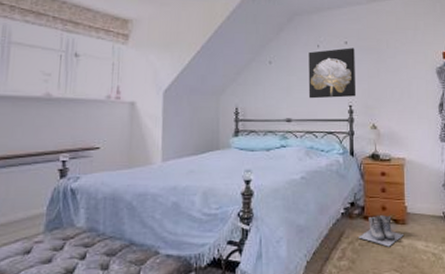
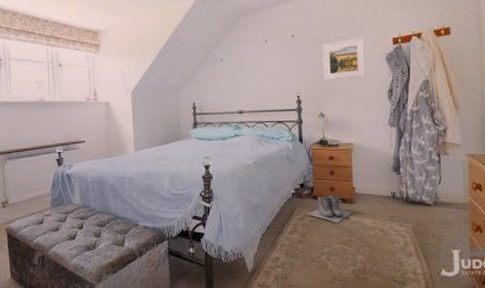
wall art: present [308,48,357,99] -> none [257,41,304,92]
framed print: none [376,49,418,91] -> present [323,38,366,81]

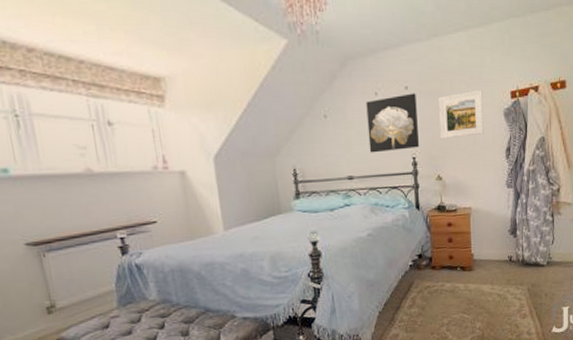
wall art: none [257,41,304,92] -> present [366,93,420,153]
boots: present [308,195,352,223] -> none [427,263,470,293]

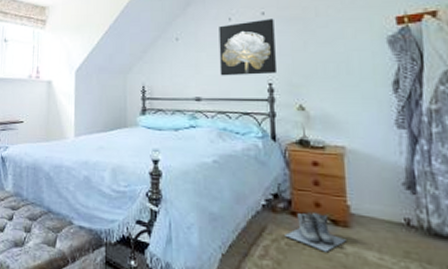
boots: none [427,263,470,293] -> present [285,213,346,252]
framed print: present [439,91,484,140] -> none [301,16,360,66]

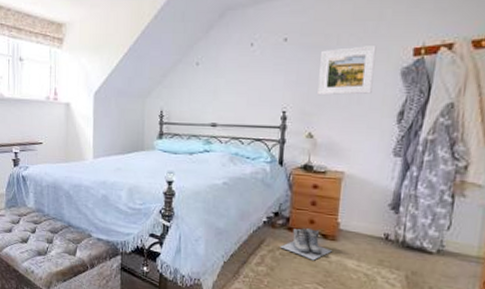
wall art: present [219,18,278,76] -> none [237,45,296,103]
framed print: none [301,16,360,66] -> present [318,46,377,96]

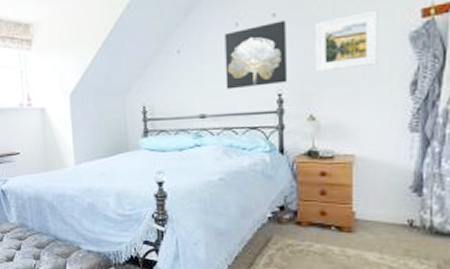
wall art: none [237,45,296,103] -> present [224,20,288,90]
boots: present [280,228,332,261] -> none [289,221,349,256]

